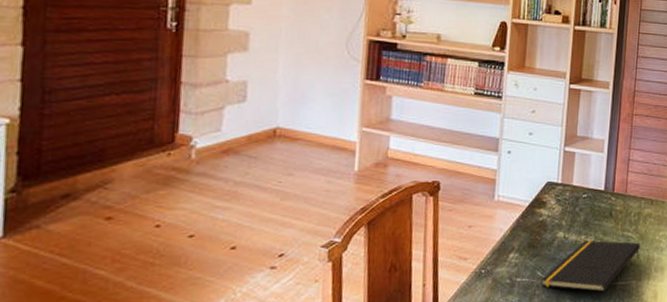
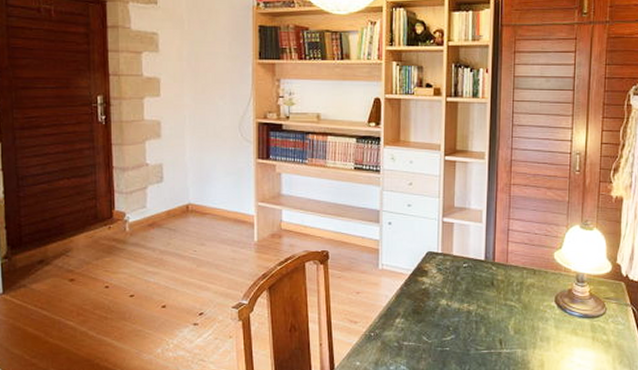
notepad: present [540,241,641,292] -> none [426,309,525,358]

